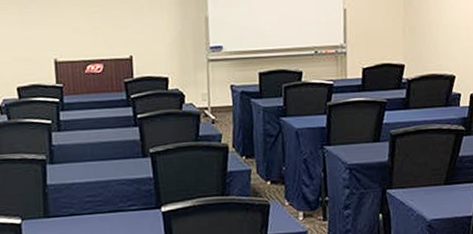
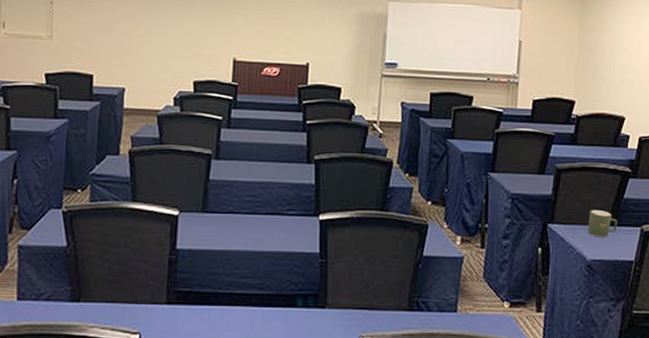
mug: none [426,170,455,197] -> present [588,209,618,238]

